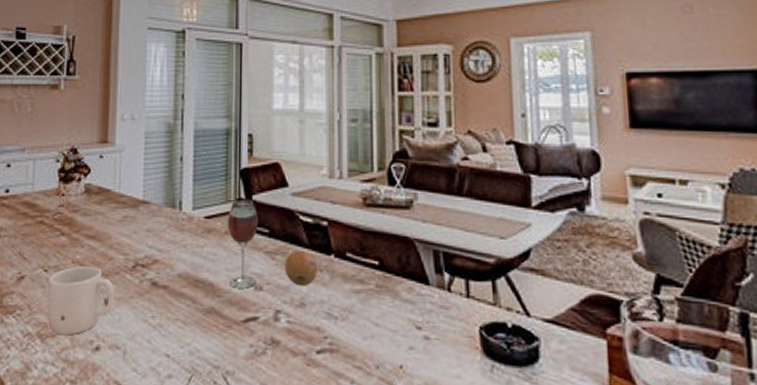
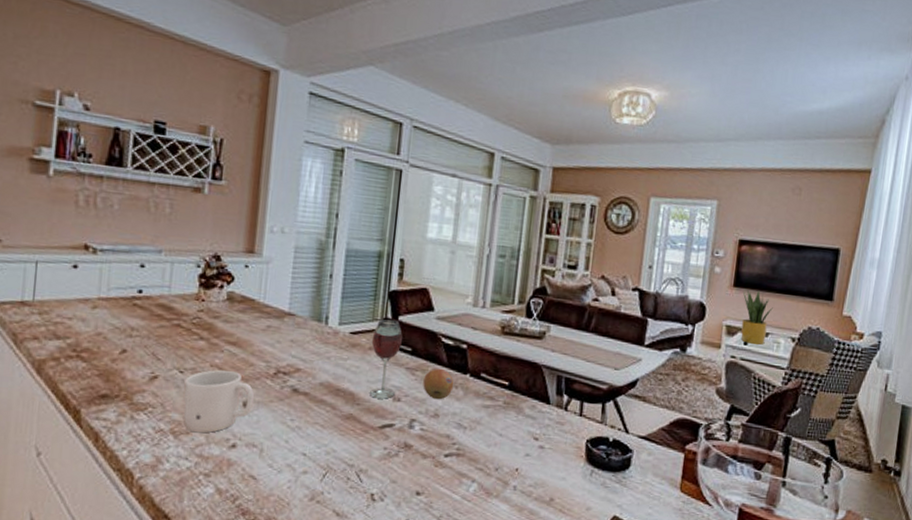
planter: none [644,129,687,195] -> present [740,290,773,345]

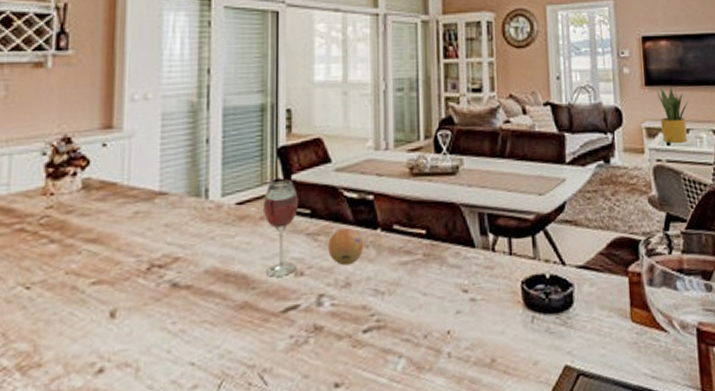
mug: present [182,369,255,433] -> none [31,274,125,363]

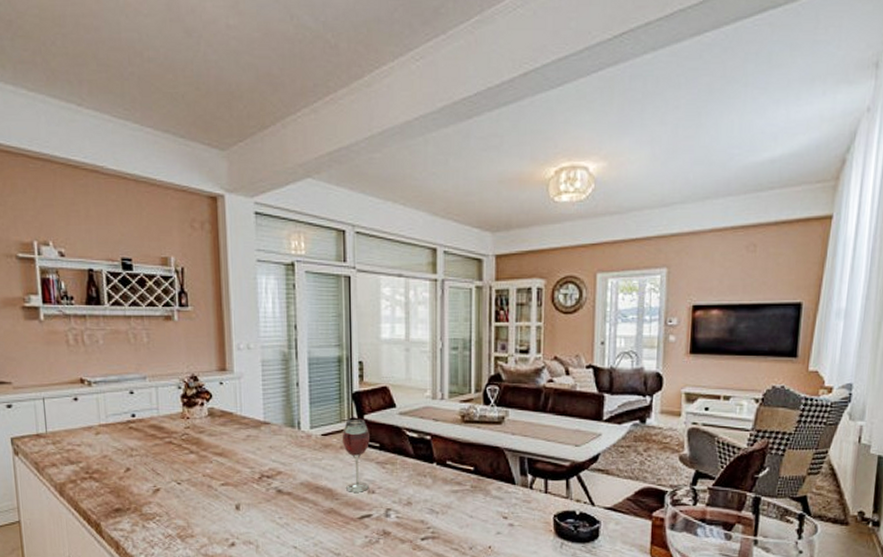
fruit: present [328,227,364,266] -> none [394,460,423,489]
planter: present [656,86,688,143] -> none [701,354,733,409]

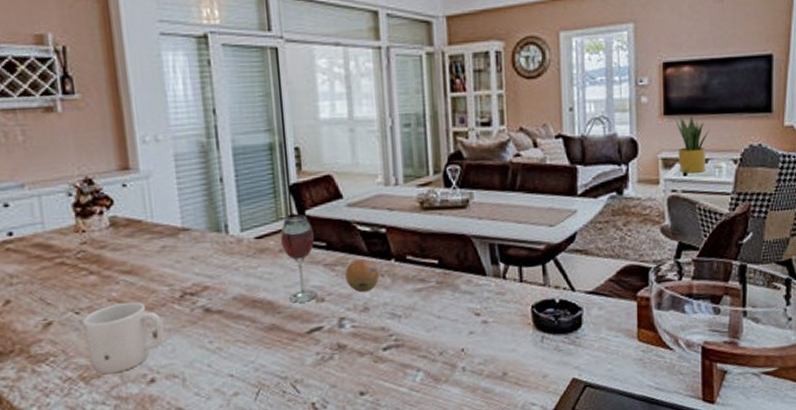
mug: none [182,478,245,535] -> present [81,301,165,375]
fruit: none [394,460,423,489] -> present [345,258,380,293]
planter: none [701,354,733,409] -> present [676,114,709,174]

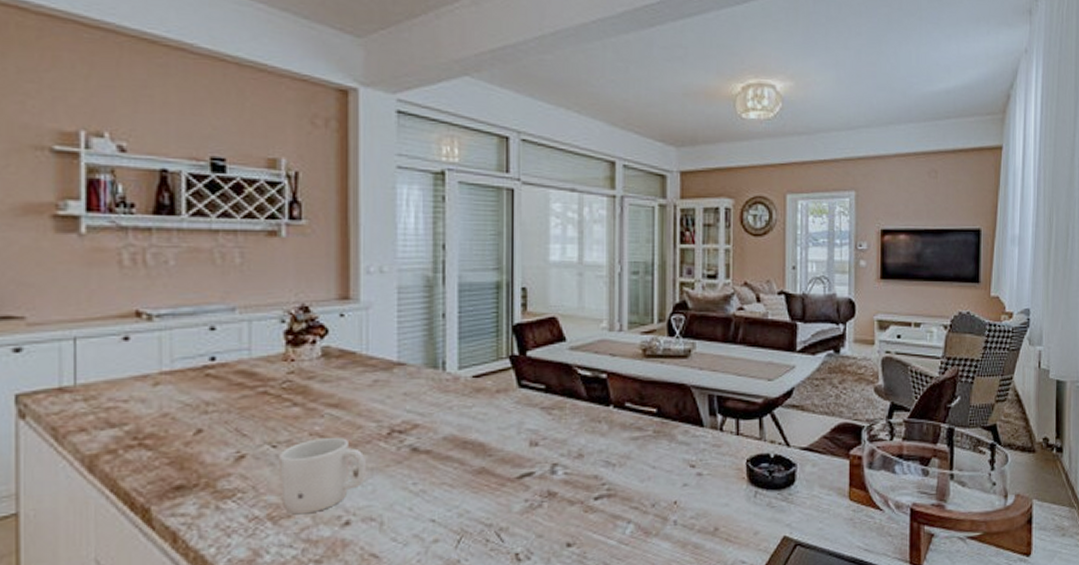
wineglass: present [280,215,317,303] -> none [498,355,533,446]
fruit: present [345,258,380,293] -> none [562,403,597,439]
planter: present [676,114,709,174] -> none [891,280,922,336]

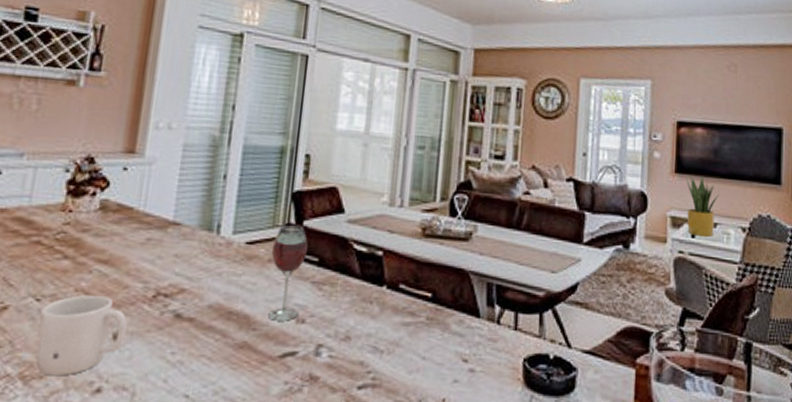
wineglass: none [498,355,533,446] -> present [268,224,308,321]
planter: none [891,280,922,336] -> present [686,176,719,237]

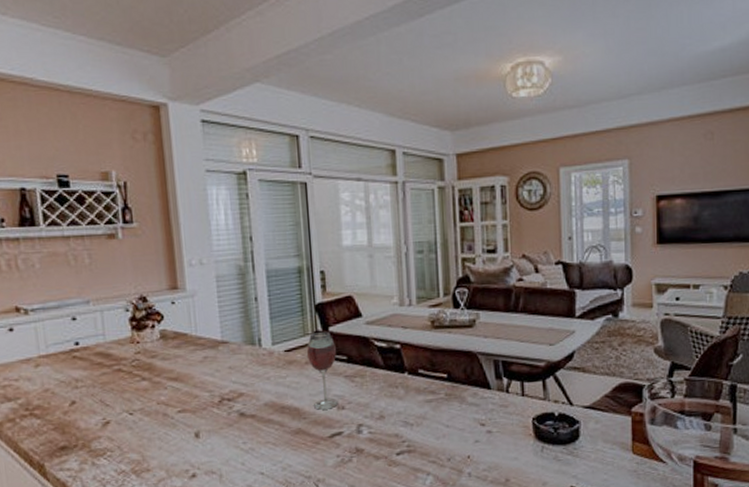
mug: present [36,294,128,376] -> none [134,405,206,469]
planter: present [686,176,719,237] -> none [668,243,700,298]

